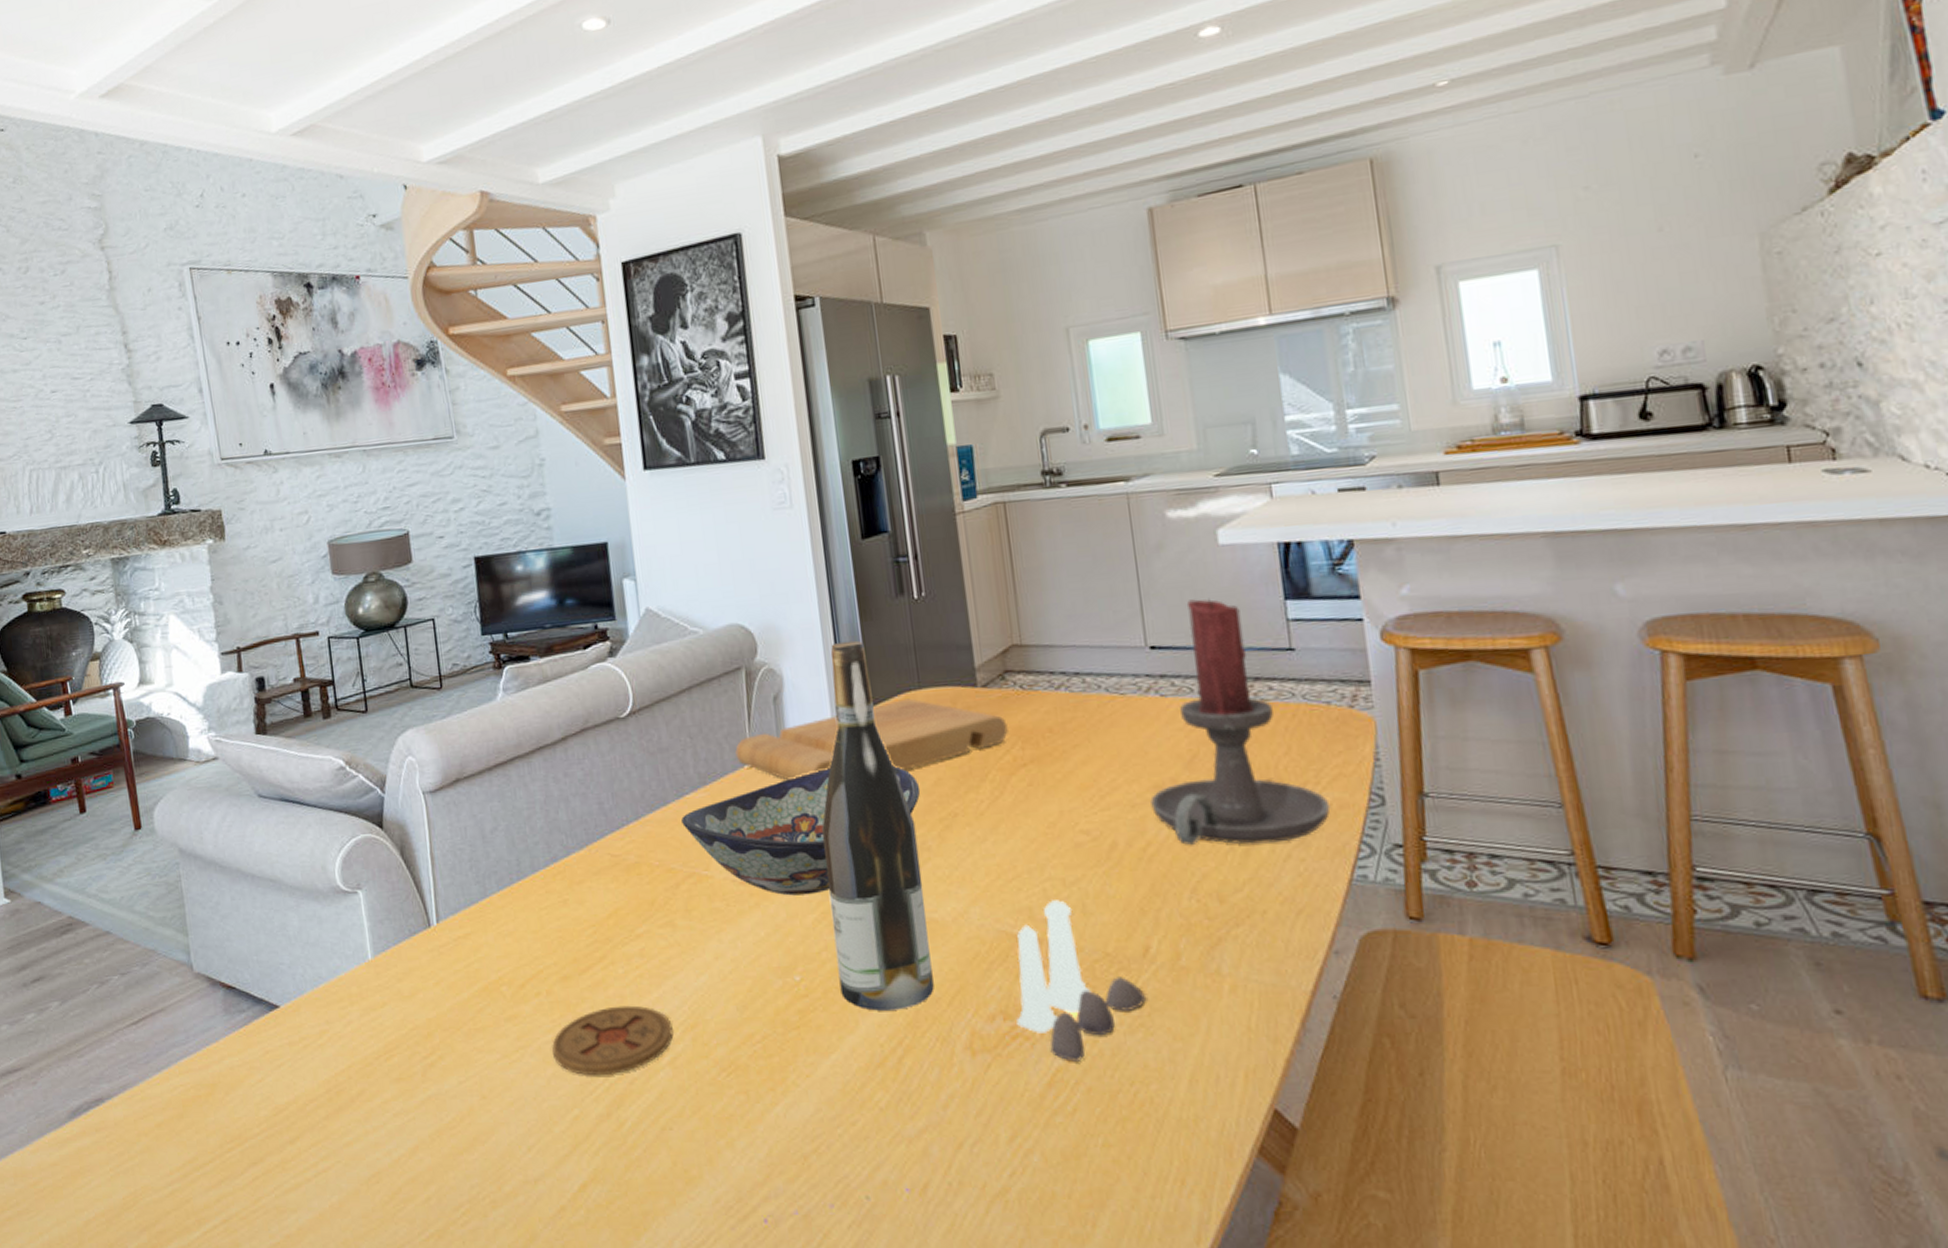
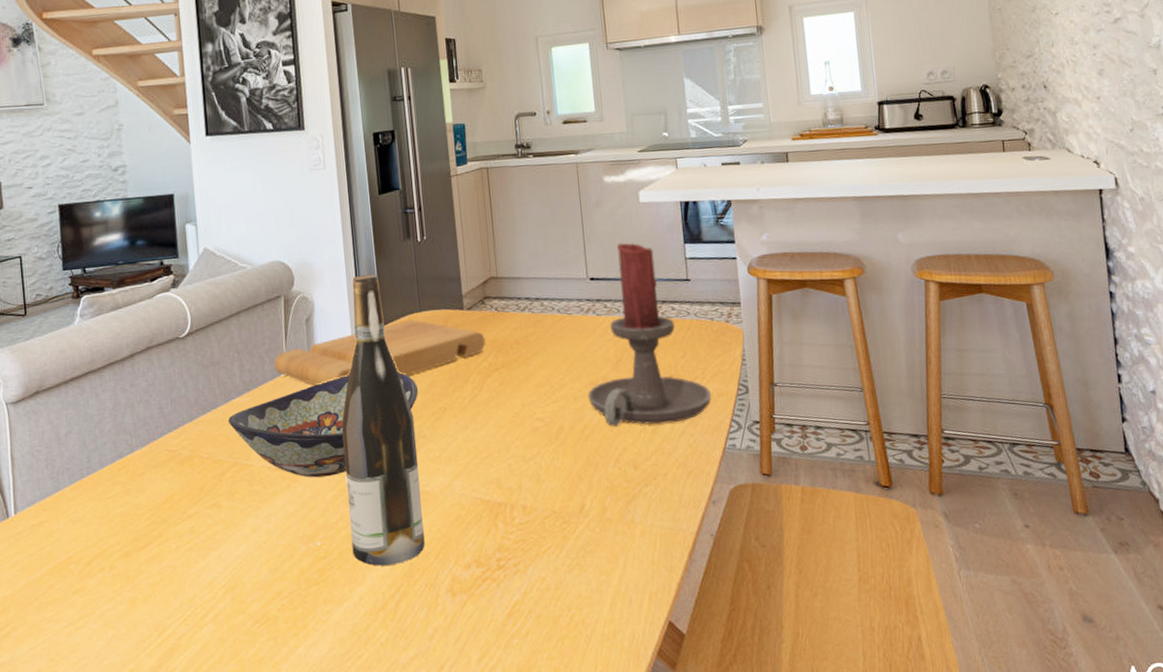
coaster: present [552,1005,674,1076] -> none [113,574,216,635]
salt and pepper shaker set: present [1016,900,1147,1062] -> none [486,472,582,596]

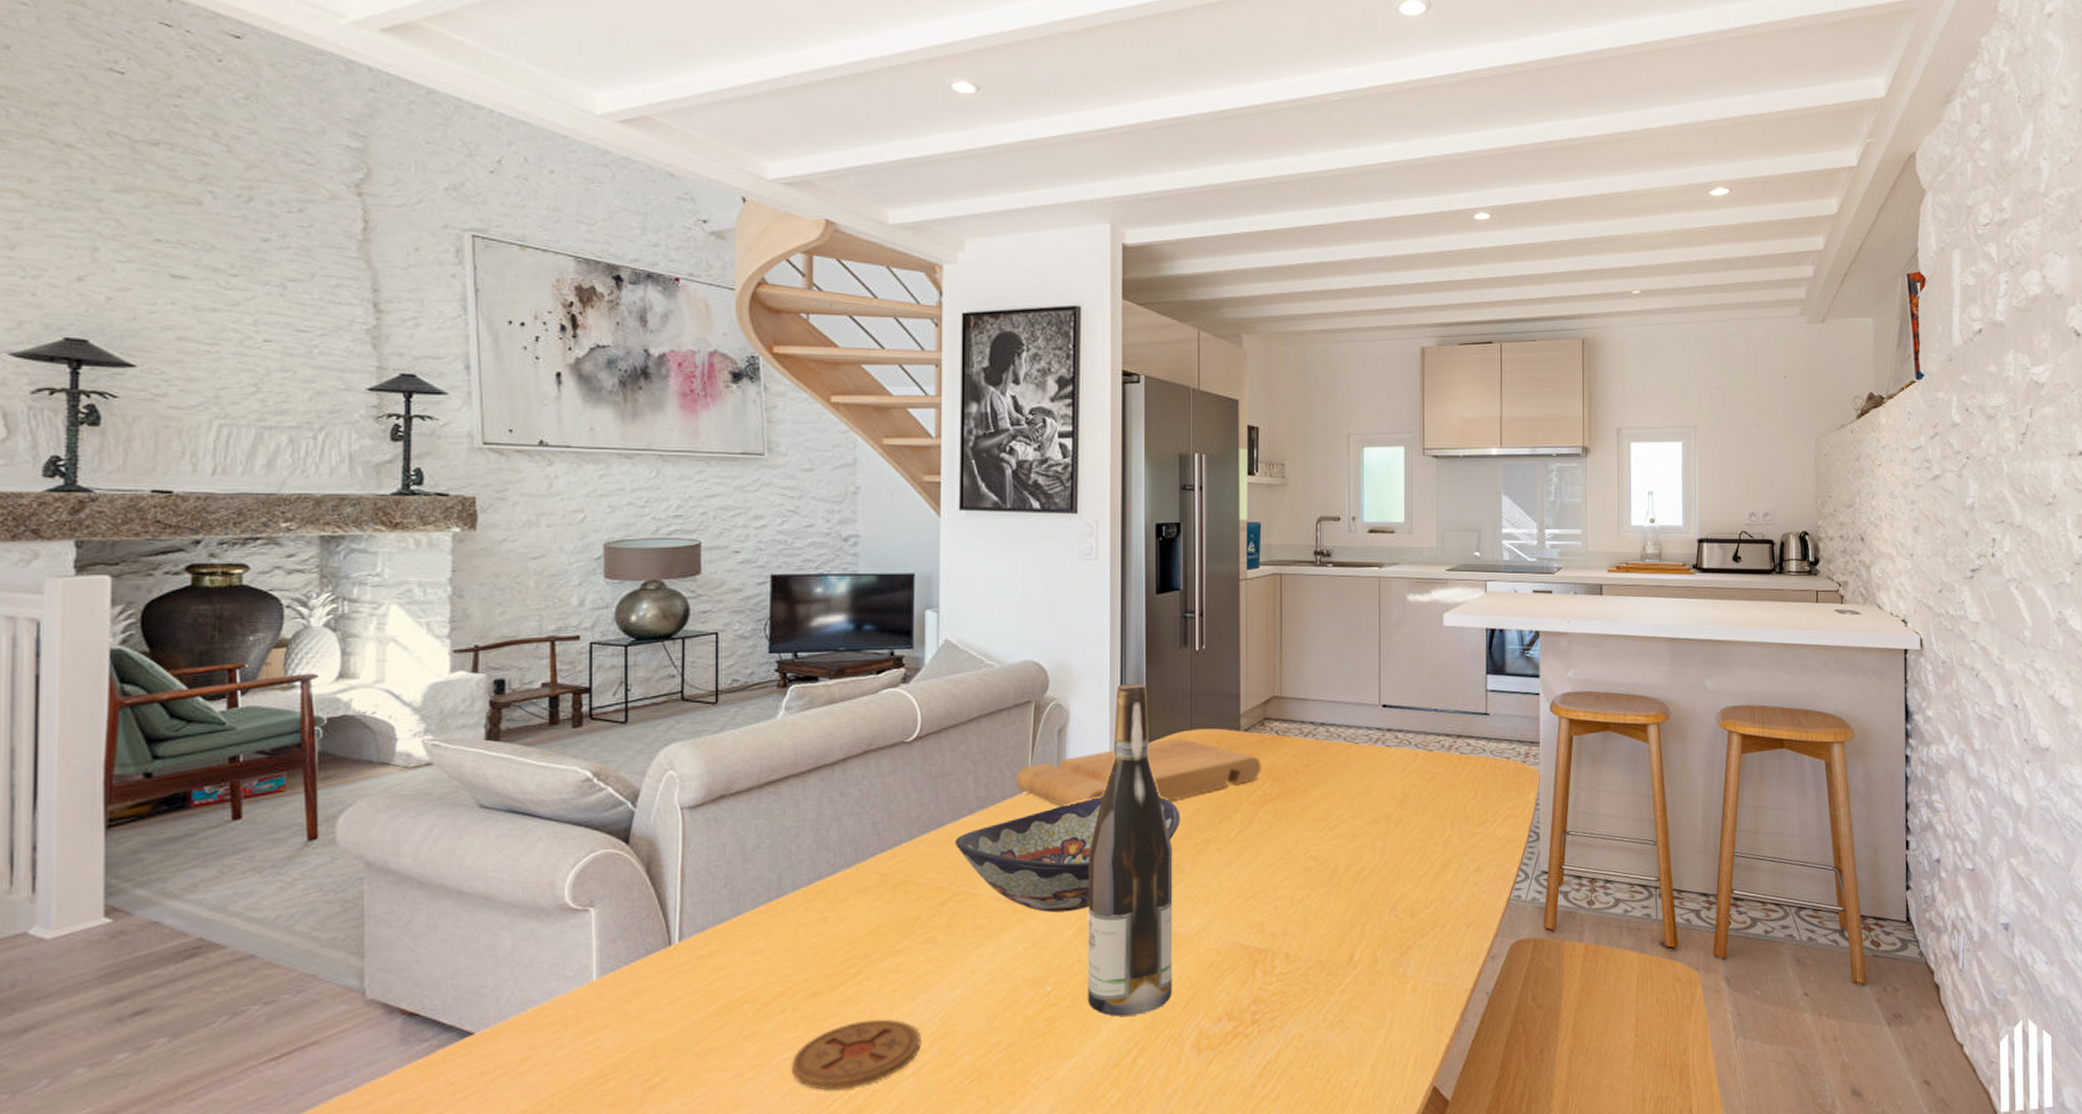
coaster: none [113,574,216,635] -> present [792,1019,921,1090]
candle holder: present [588,242,712,428] -> none [1369,668,1501,871]

